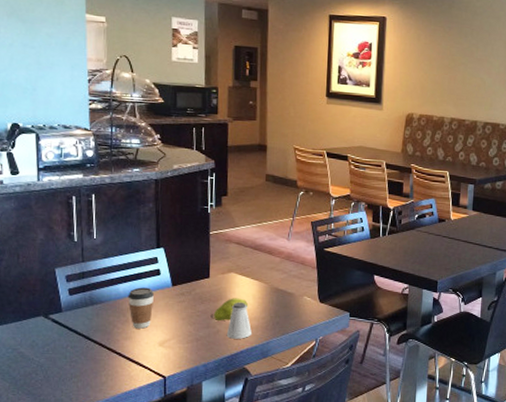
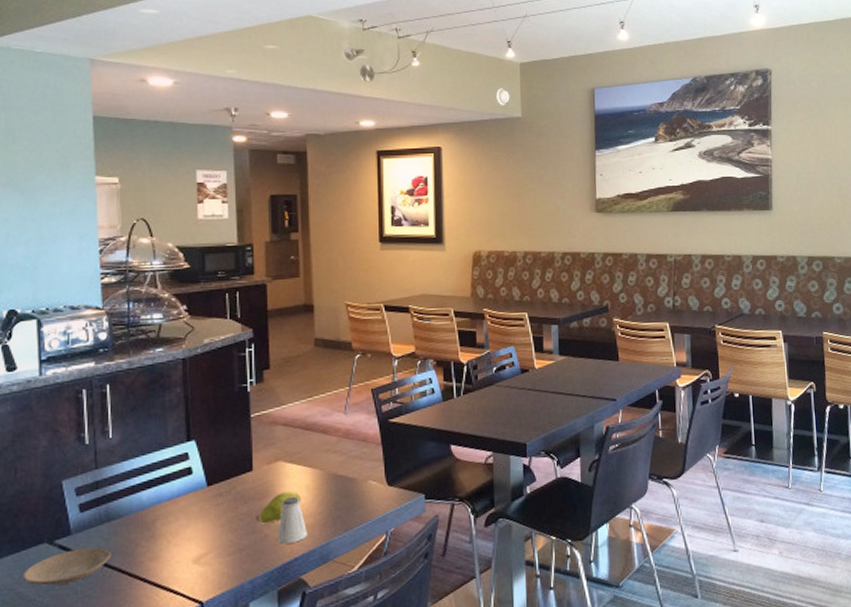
plate: none [23,324,94,350] -> present [22,547,111,586]
coffee cup: present [128,287,154,329] -> none [153,491,185,545]

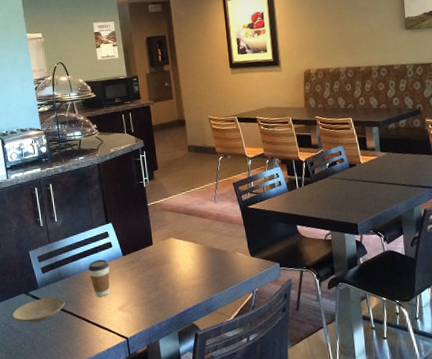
coffee cup: none [153,491,185,545] -> present [88,259,110,297]
fruit: present [256,491,302,524] -> none [158,260,189,284]
saltshaker: present [276,496,308,544] -> none [173,263,196,298]

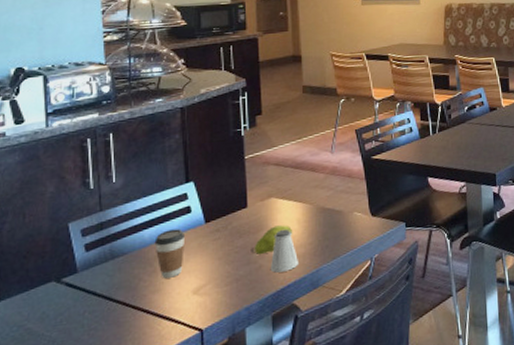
plate: present [12,297,65,322] -> none [31,283,116,321]
fruit: none [158,260,189,284] -> present [251,225,293,255]
saltshaker: none [173,263,196,298] -> present [270,228,300,273]

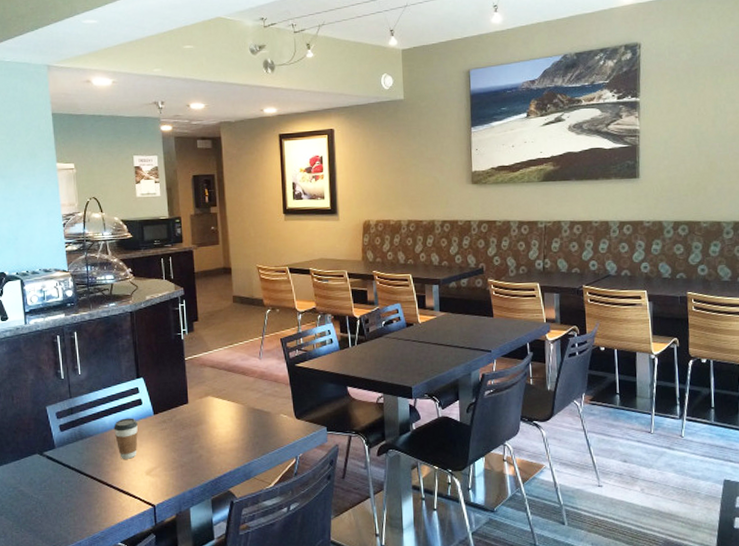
fruit: present [251,225,293,255] -> none [192,421,228,446]
saltshaker: present [270,228,300,273] -> none [209,424,234,463]

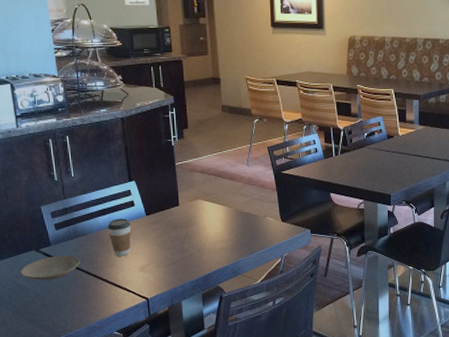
plate: none [22,459,85,486] -> present [20,256,81,280]

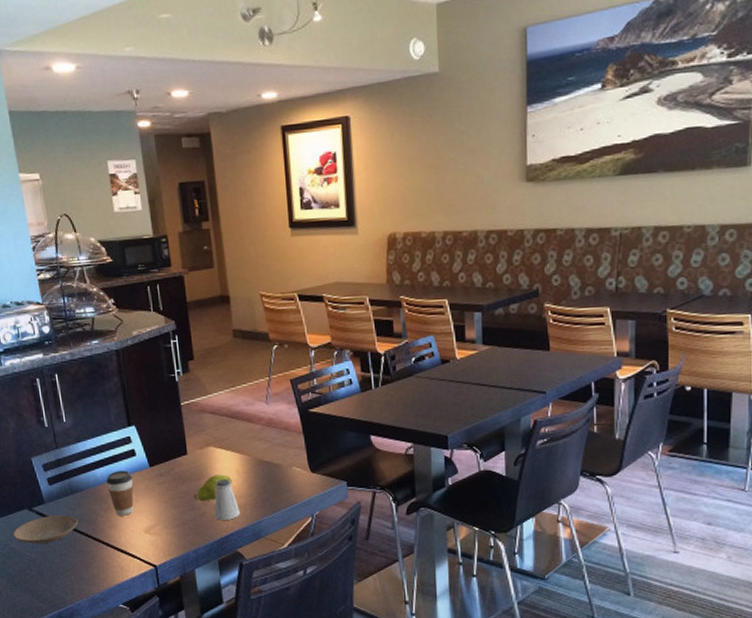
fruit: none [183,223,217,245] -> present [194,474,233,502]
saltshaker: none [199,226,223,260] -> present [213,478,241,520]

